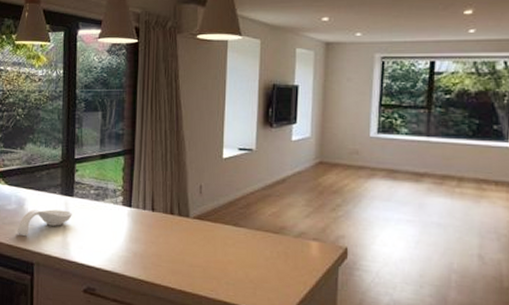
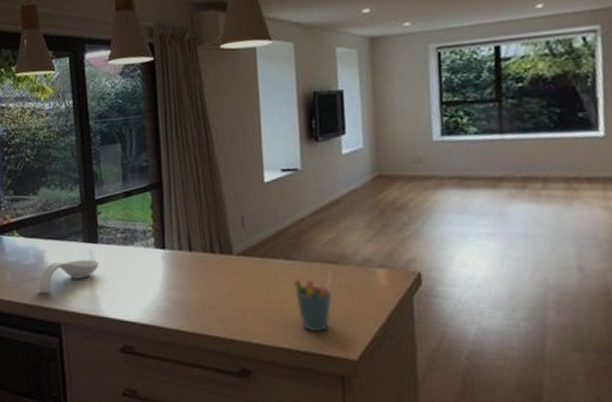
pen holder: none [239,240,272,291] -> present [294,272,333,333]

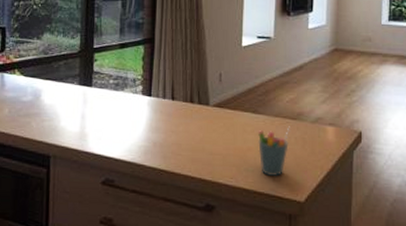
spoon rest: present [38,259,99,293] -> none [32,100,91,128]

